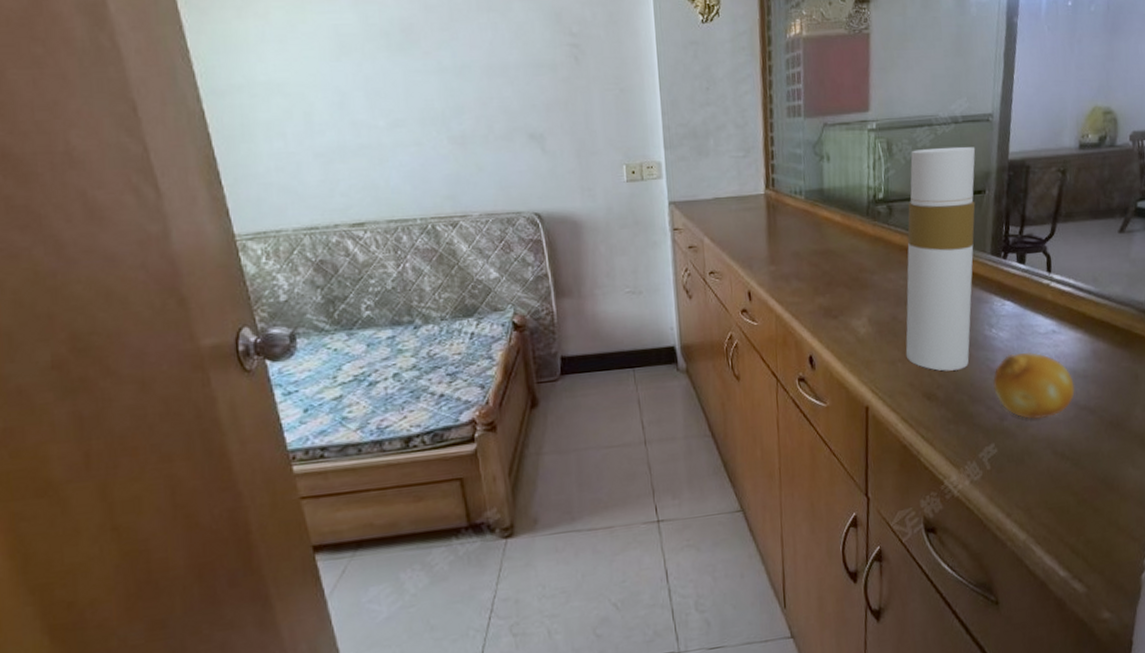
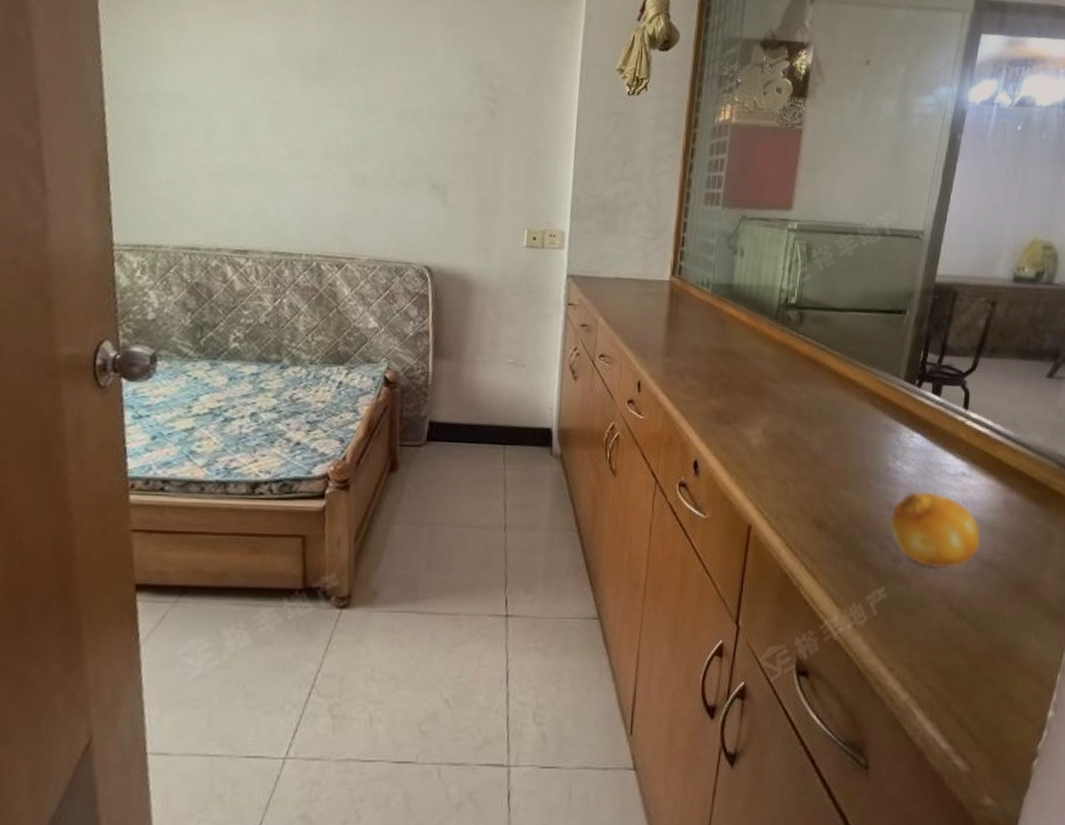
pump dispenser: present [905,146,976,371] -> none [799,257,901,500]

